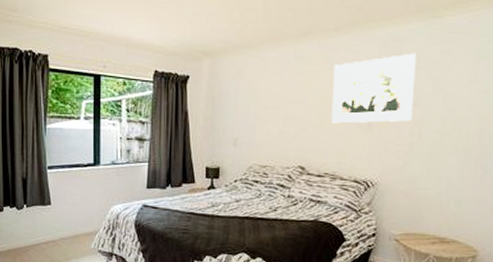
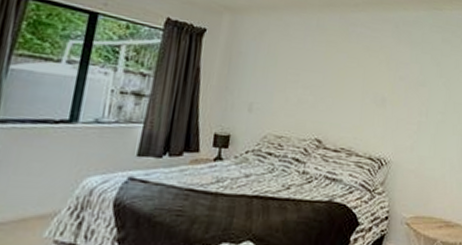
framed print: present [331,53,416,124] -> none [349,37,423,101]

